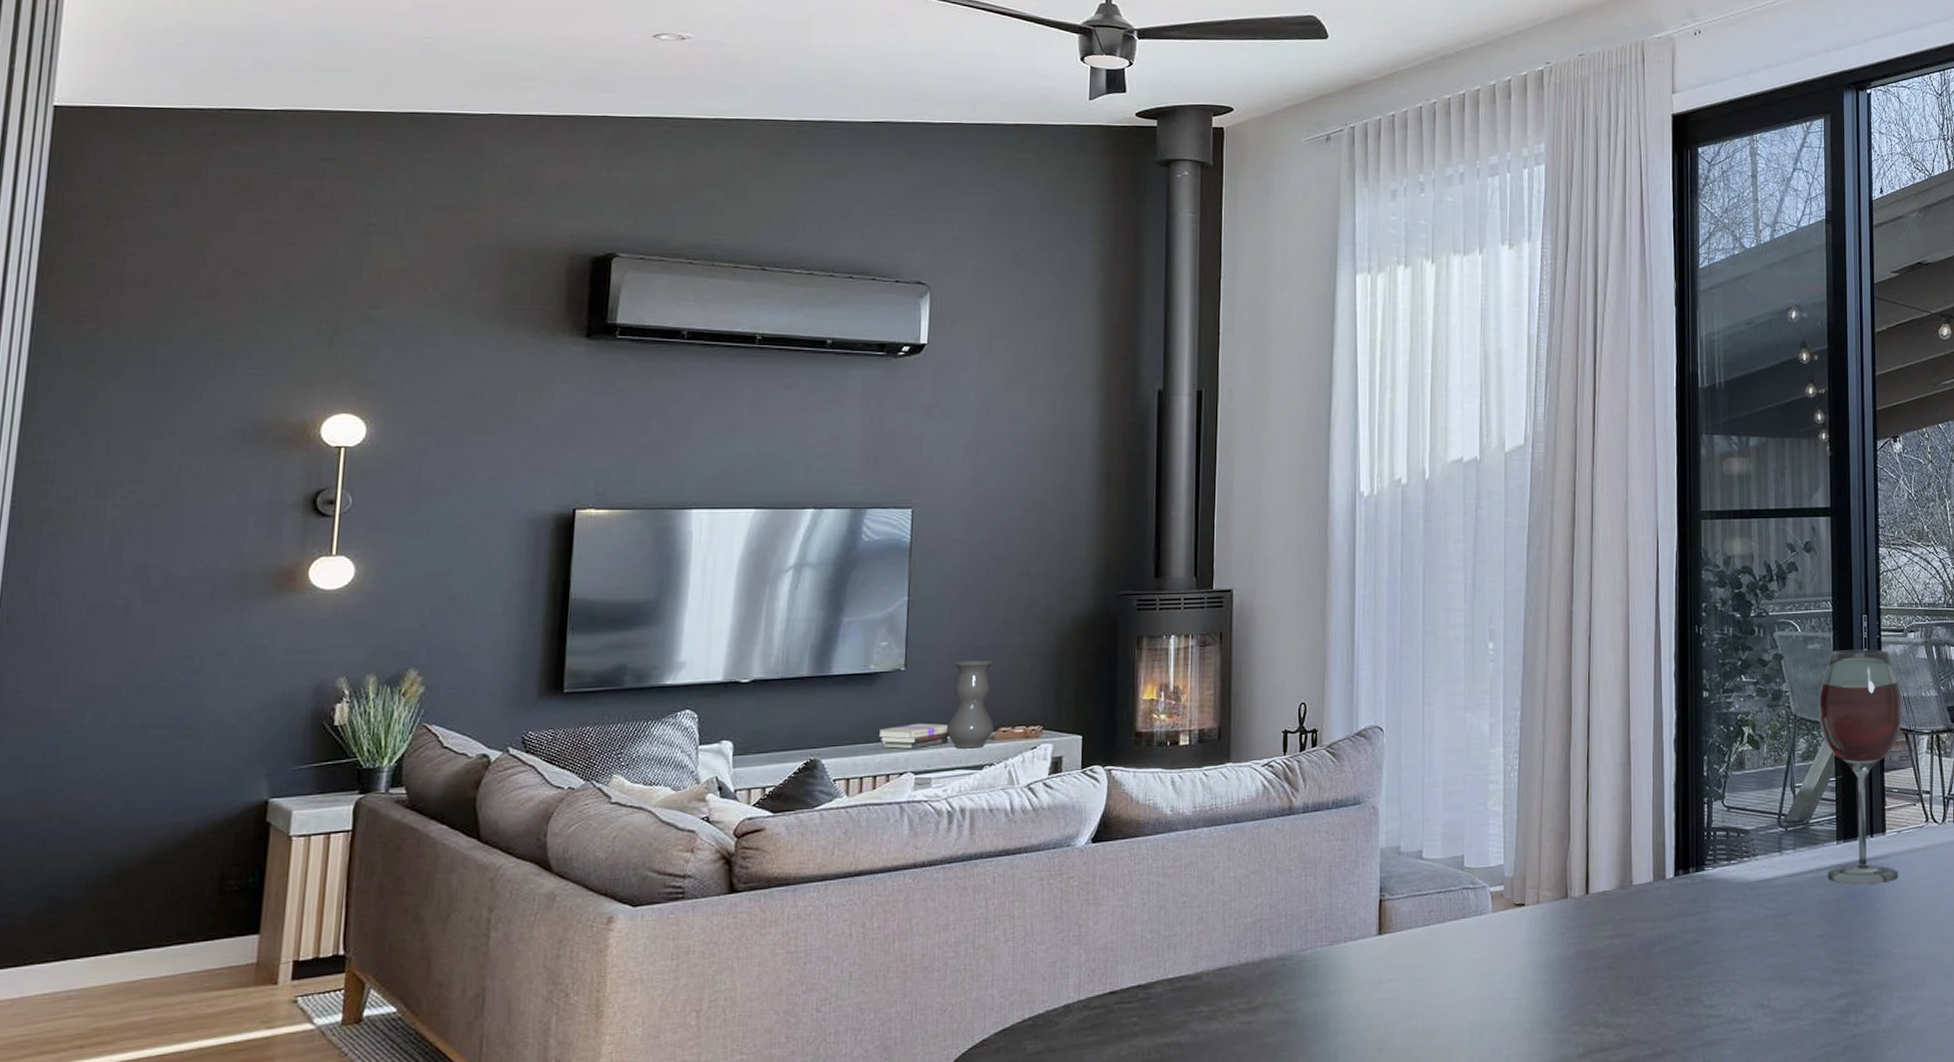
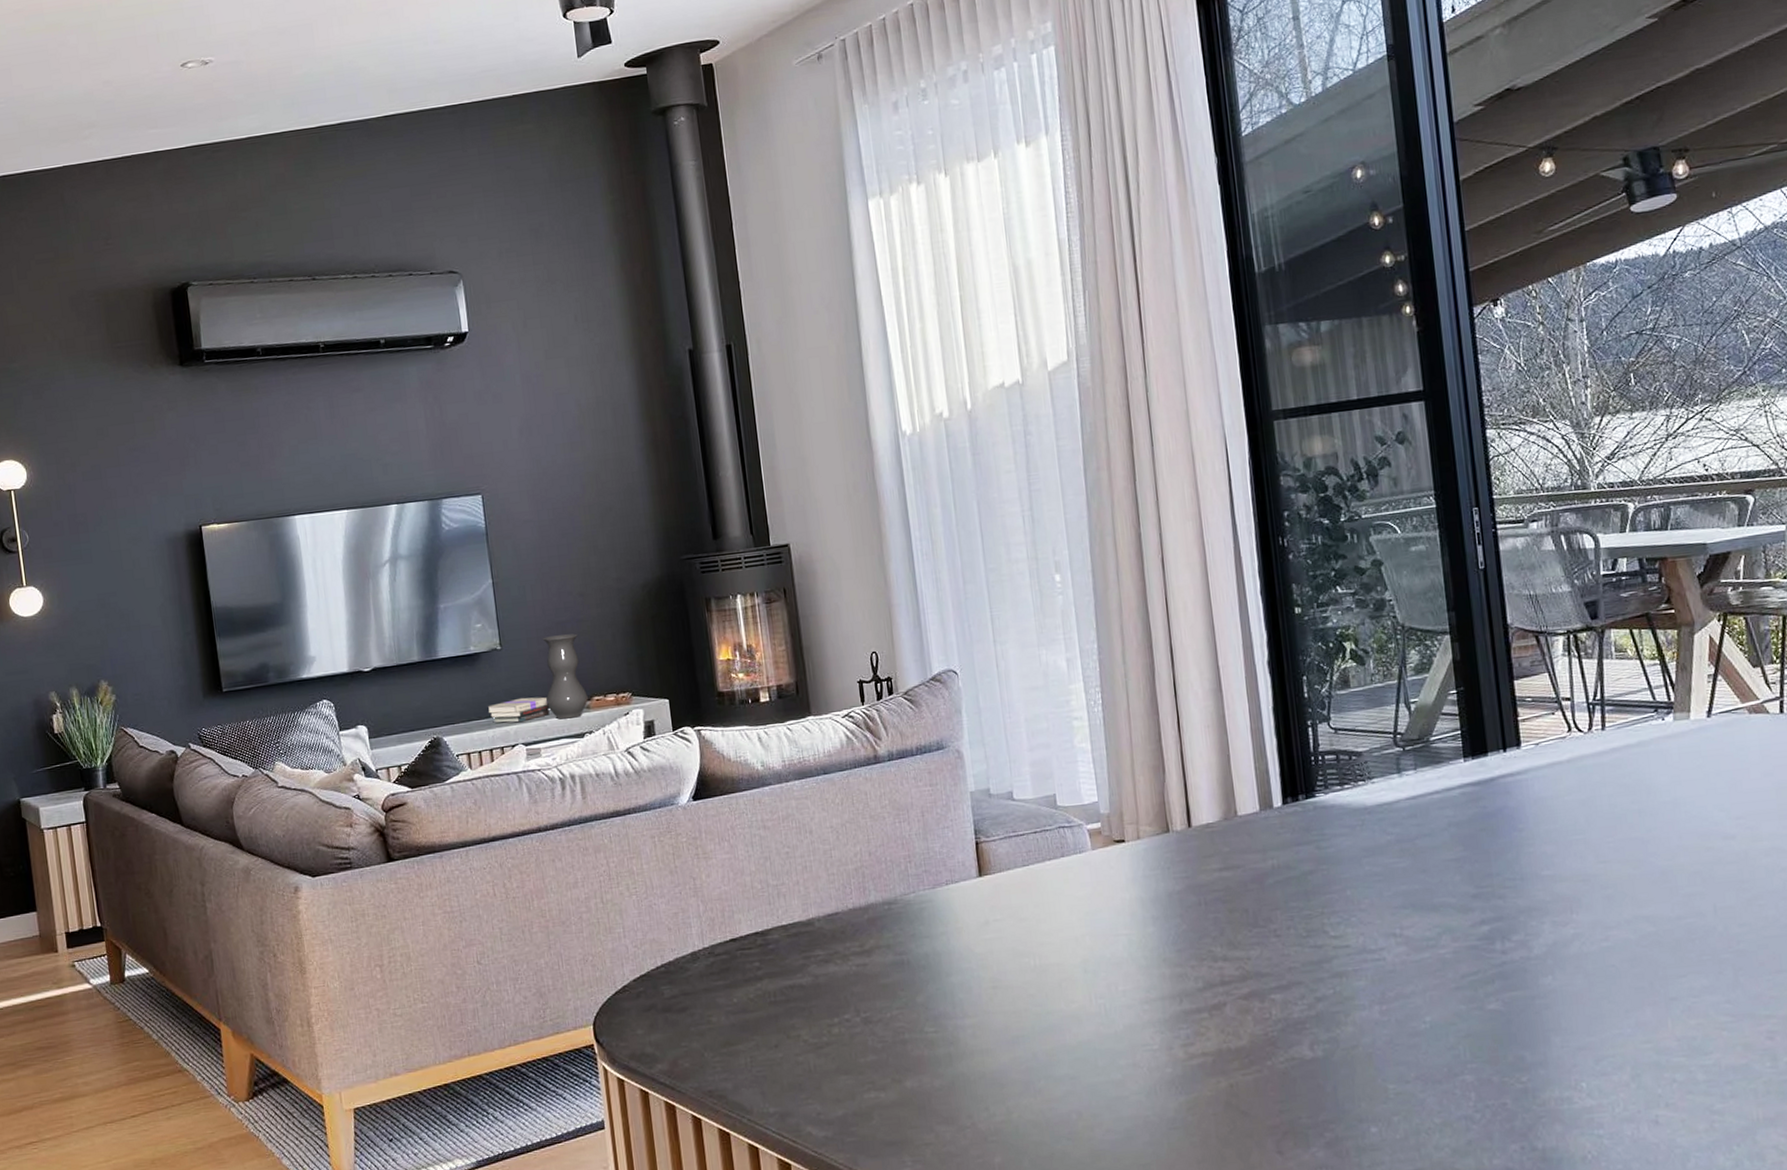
wineglass: present [1818,649,1903,885] -> none [1428,545,1540,804]

